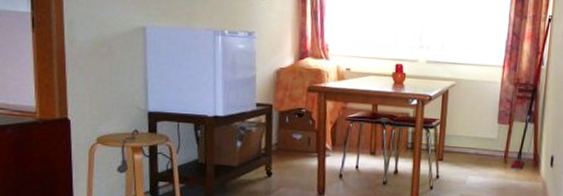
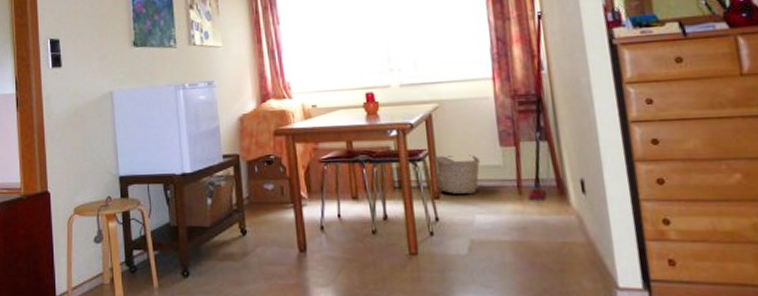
basket: none [441,126,481,159] -> present [432,155,481,194]

